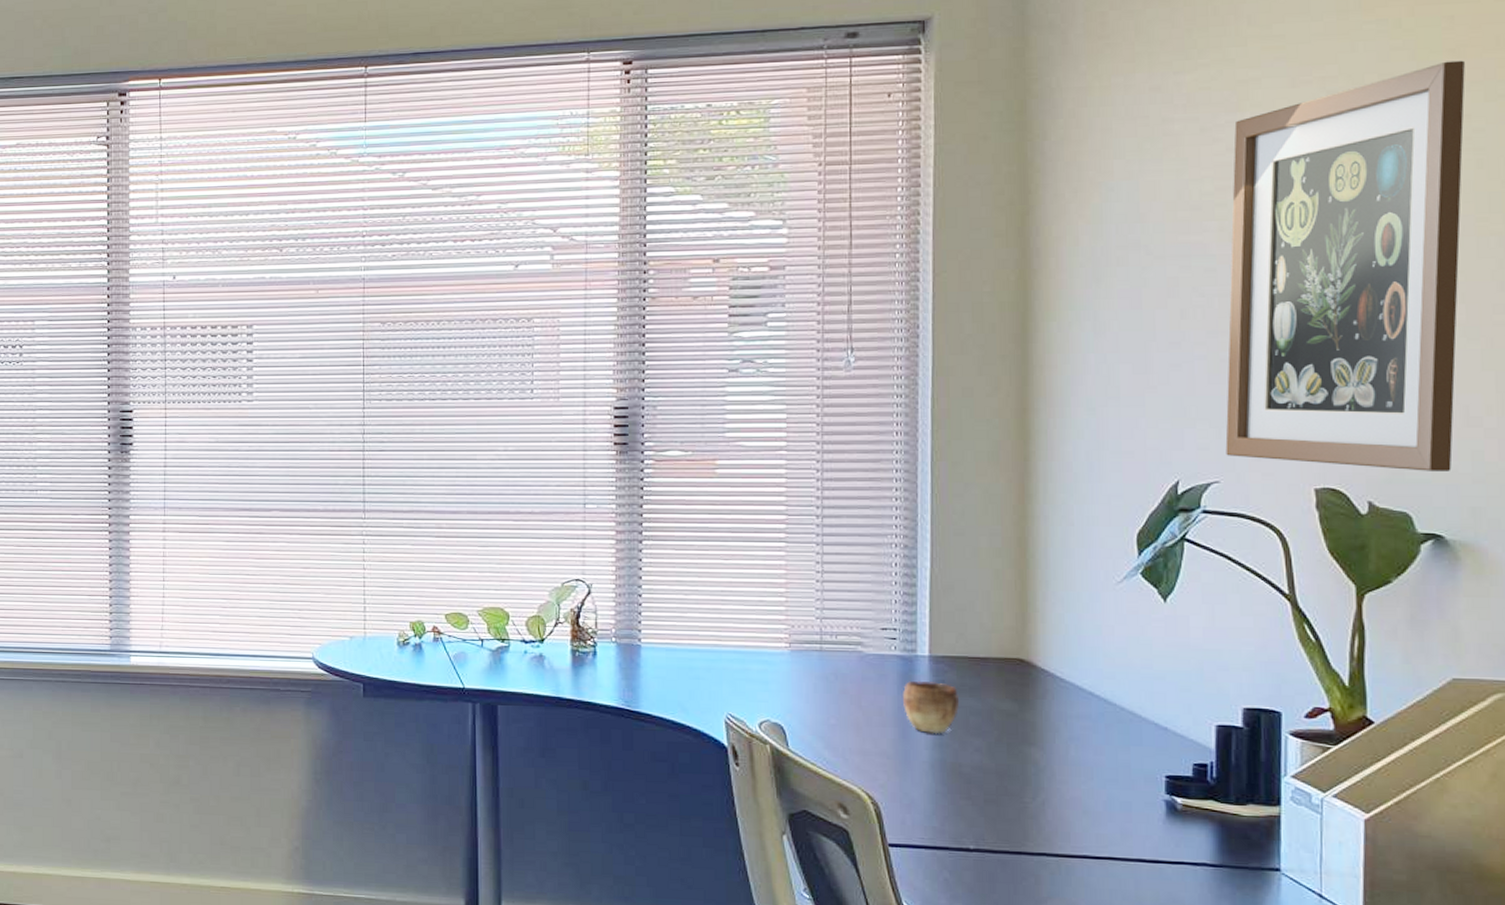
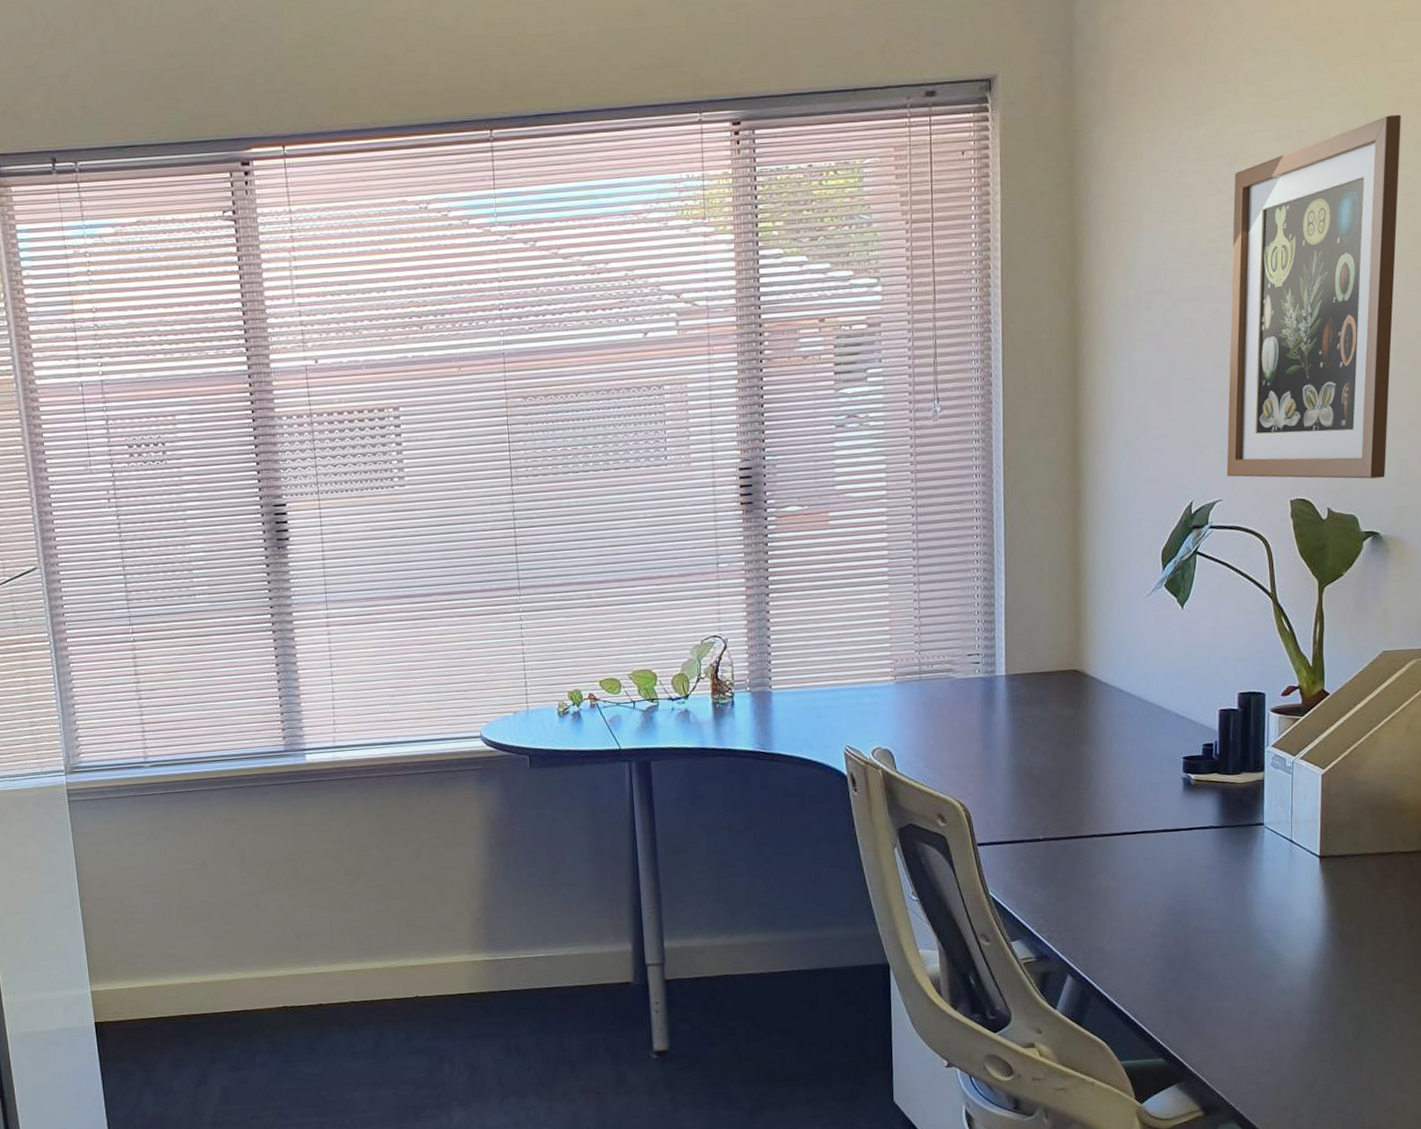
candle: present [902,681,959,734] -> none [985,697,1029,744]

